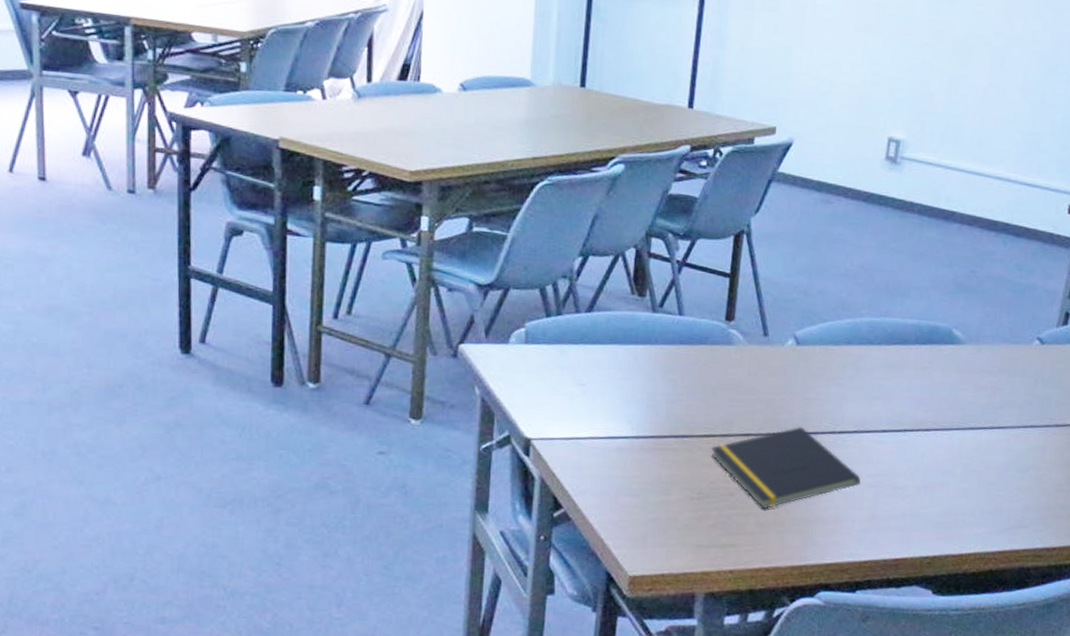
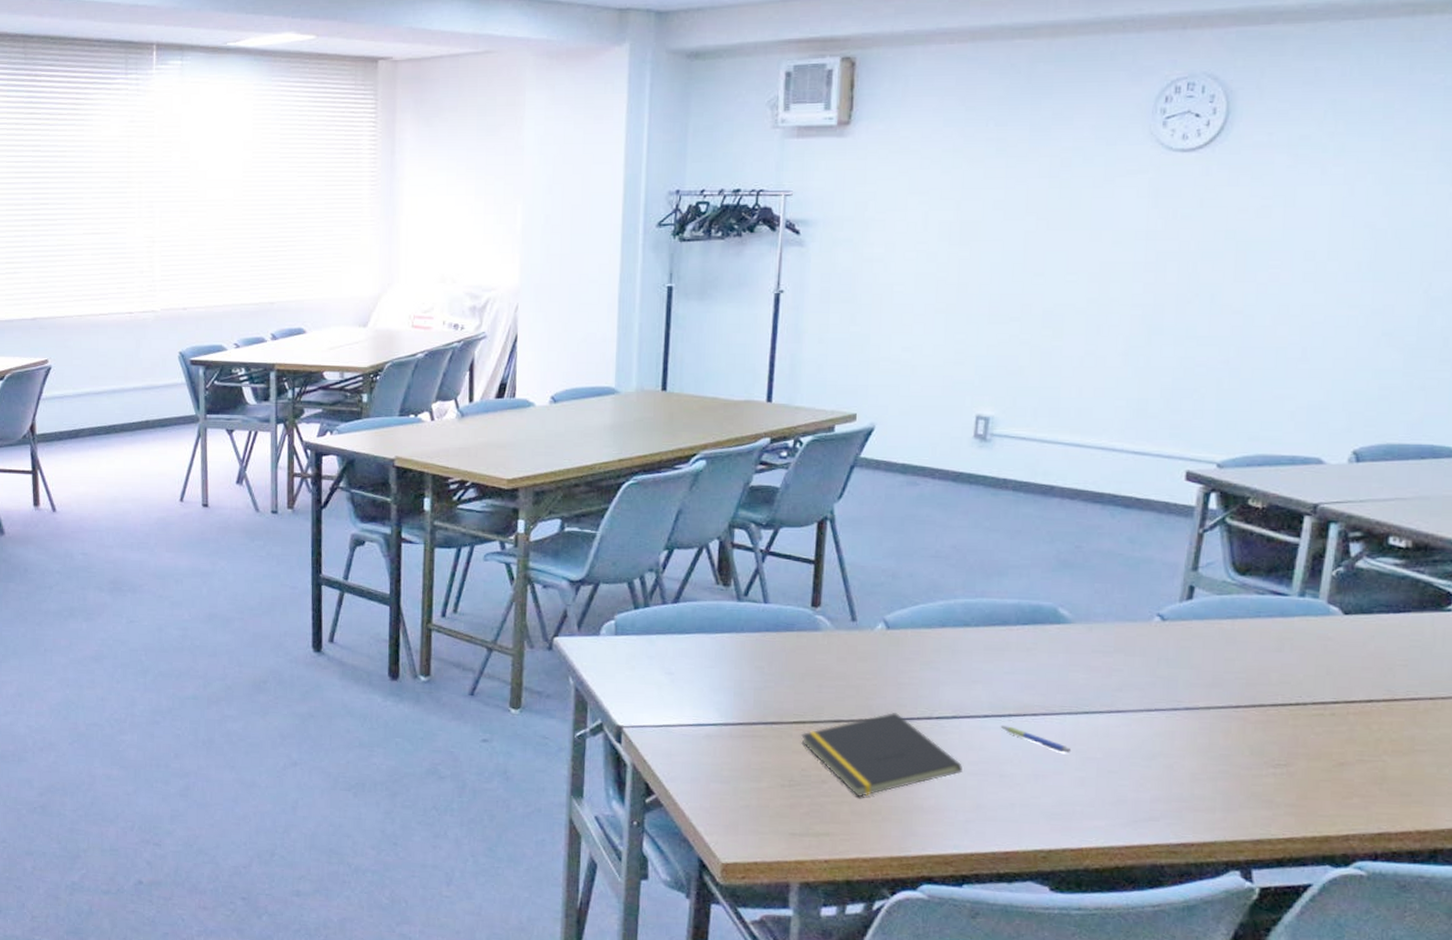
pen: none [896,440,958,466] -> present [1000,726,1072,753]

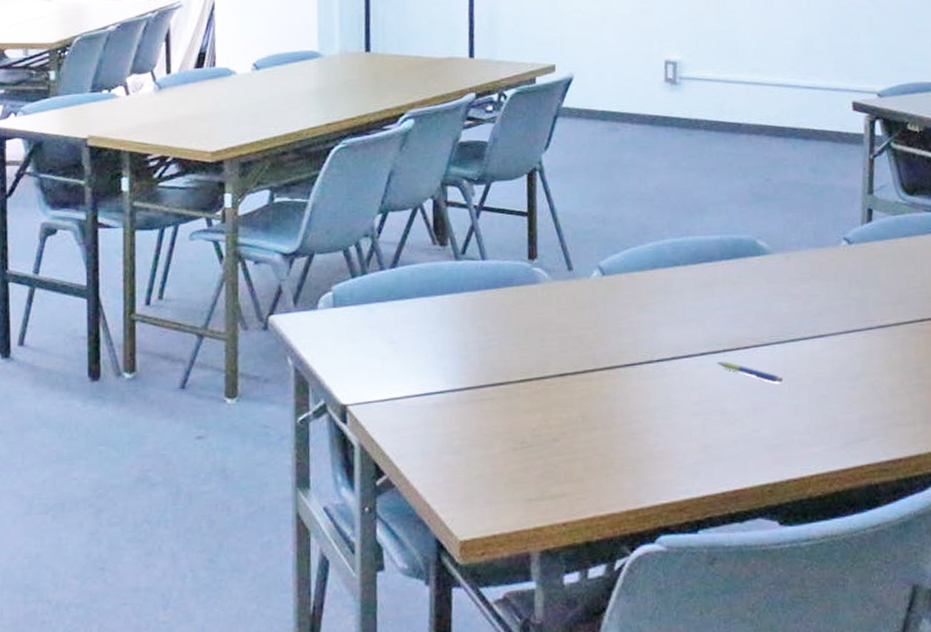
notepad: present [801,711,962,798] -> none [529,359,686,452]

